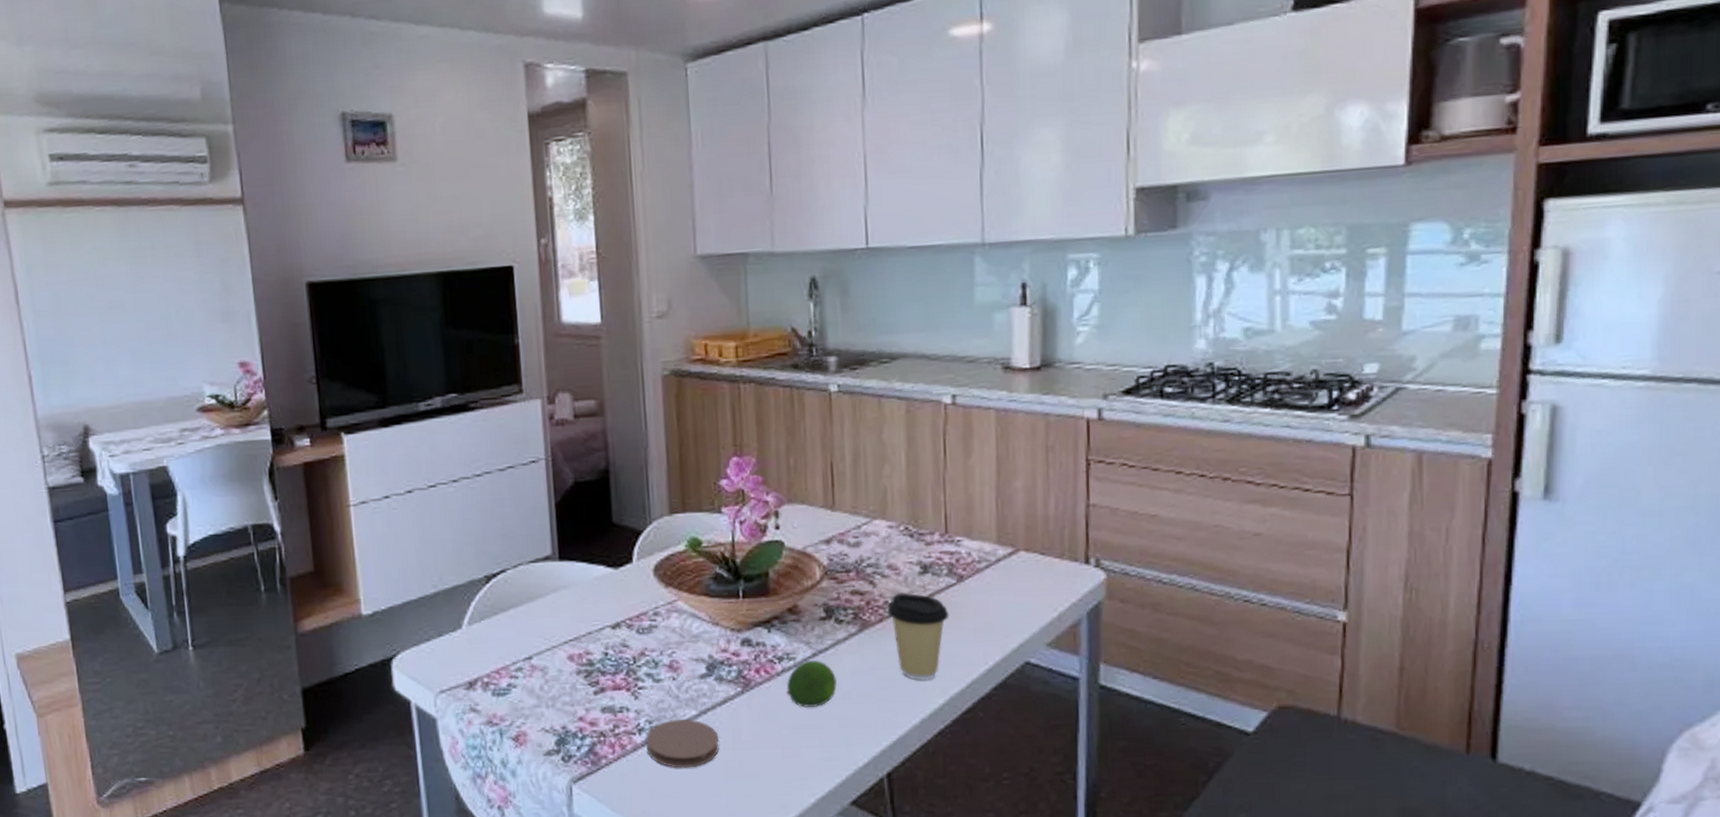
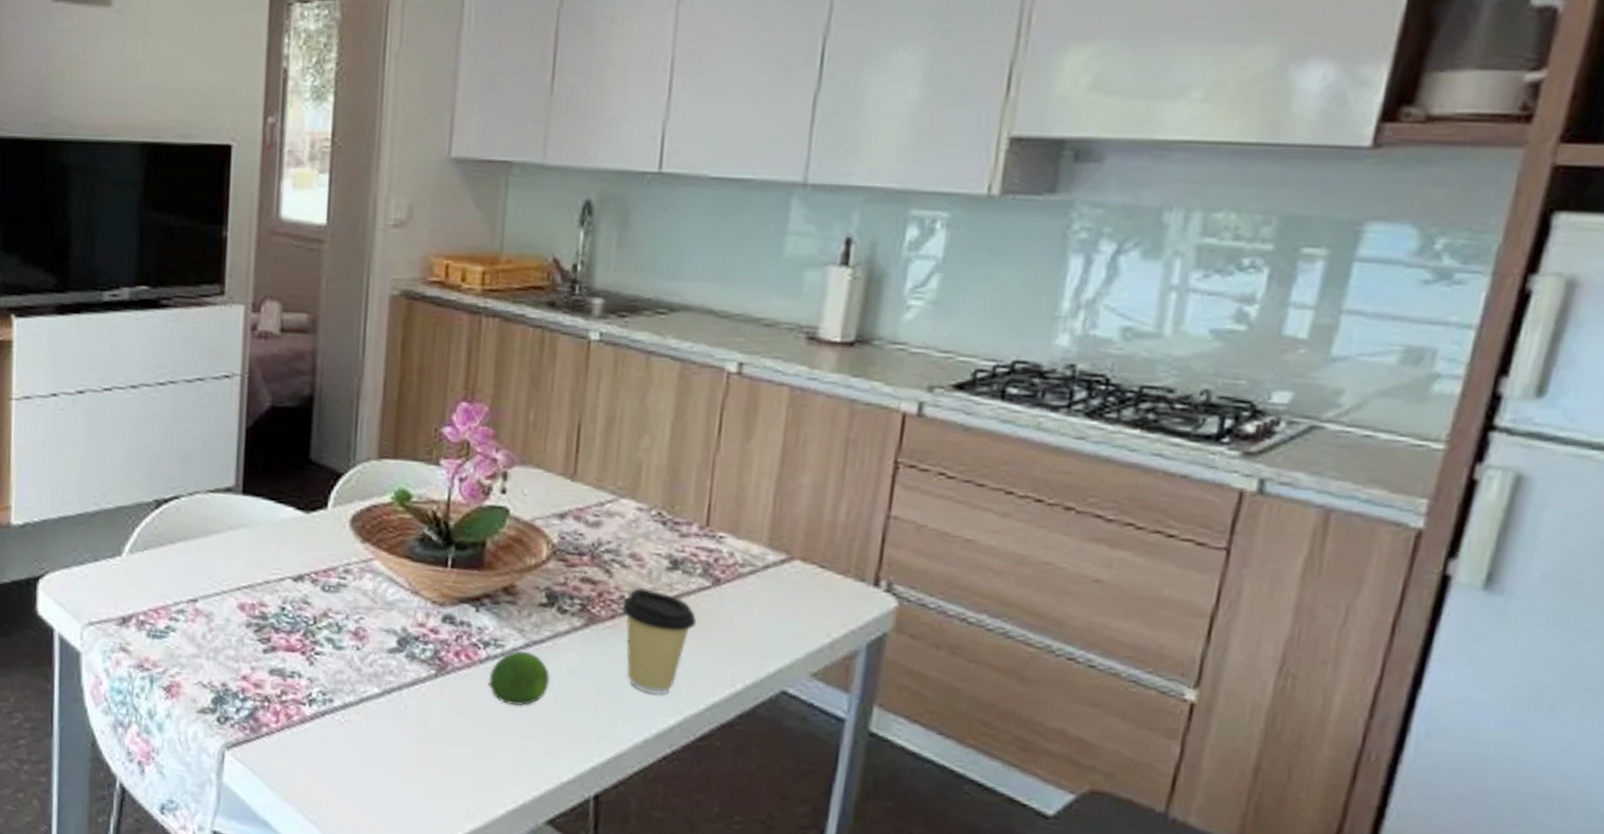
coaster: present [646,719,719,768] -> none [315,694,402,753]

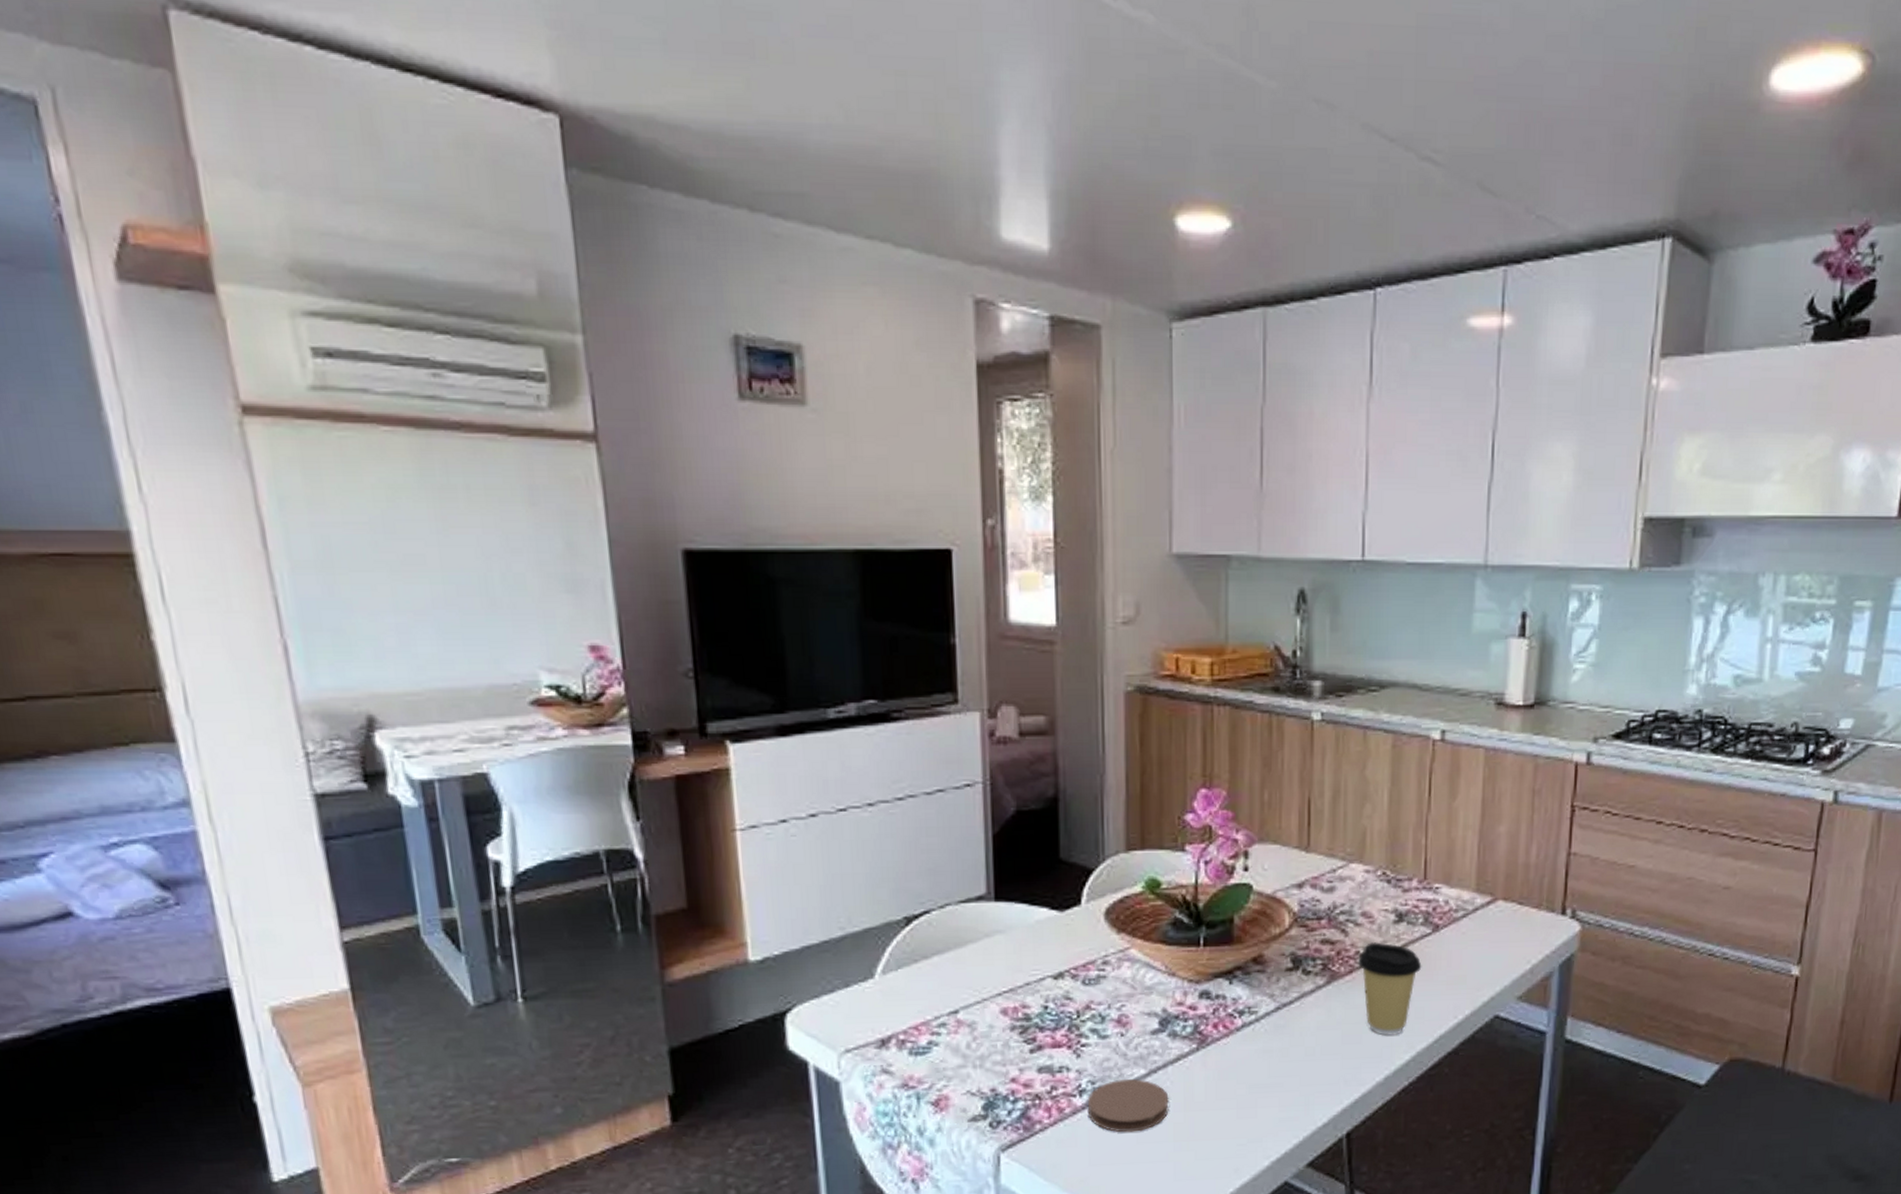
coaster: none [315,694,402,753] -> present [1087,1079,1169,1133]
fruit: present [488,650,550,706] -> none [1246,1014,1301,1065]

